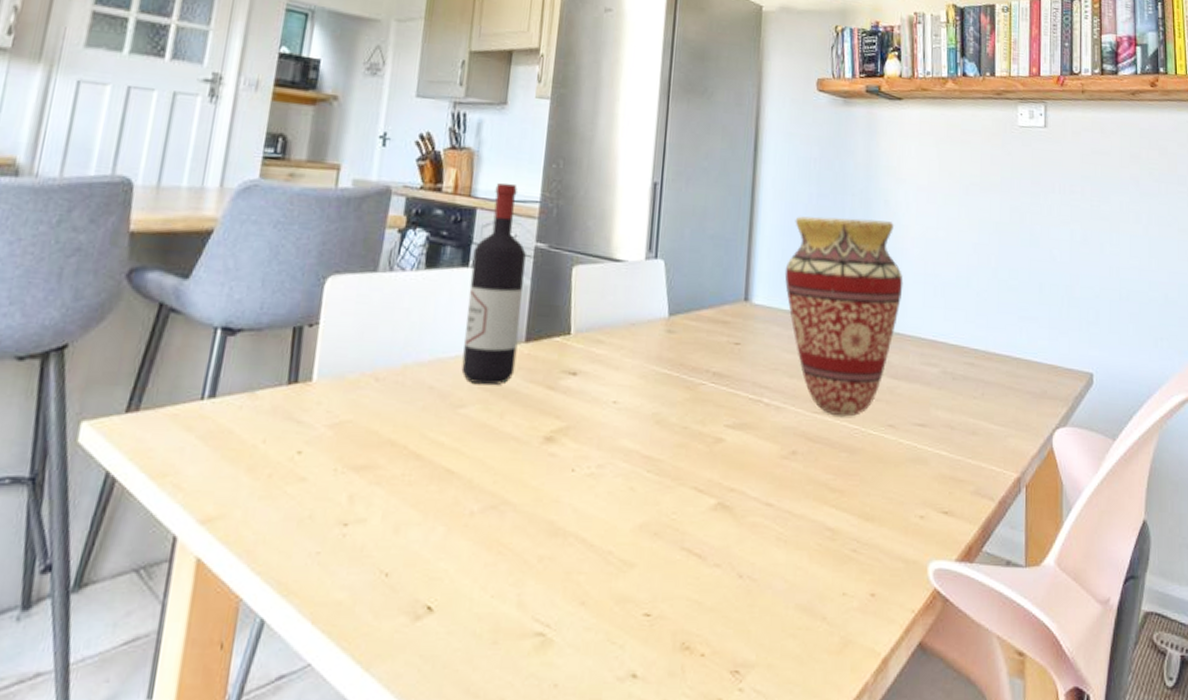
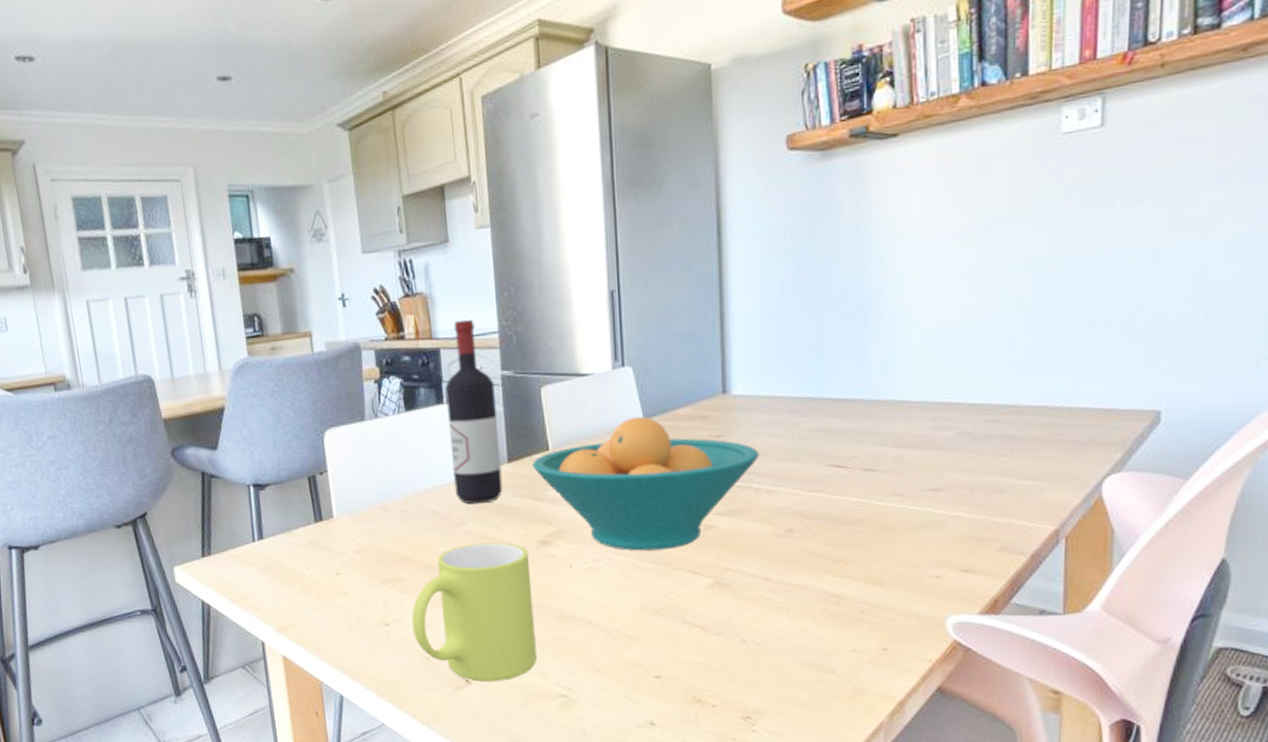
mug: none [376,431,529,612] -> present [411,542,537,683]
fruit bowl: none [550,311,773,461] -> present [532,416,760,551]
vase: present [784,216,904,417] -> none [765,282,908,492]

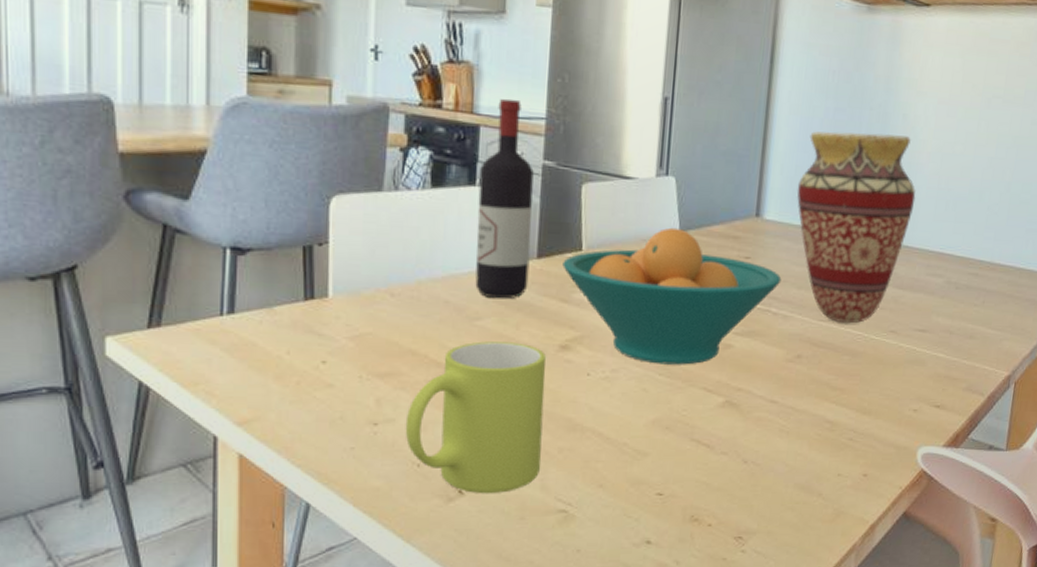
vase: none [765,282,908,492] -> present [797,131,917,324]

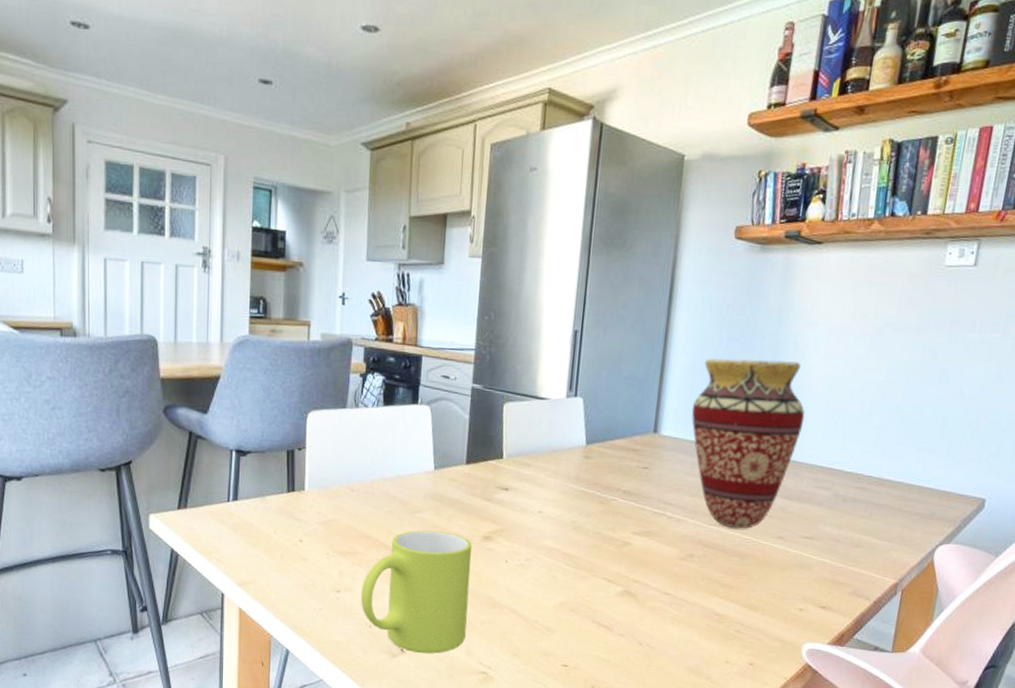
wine bottle: present [475,98,534,299] -> none [416,333,465,497]
fruit bowl: present [562,227,782,365] -> none [487,440,676,558]

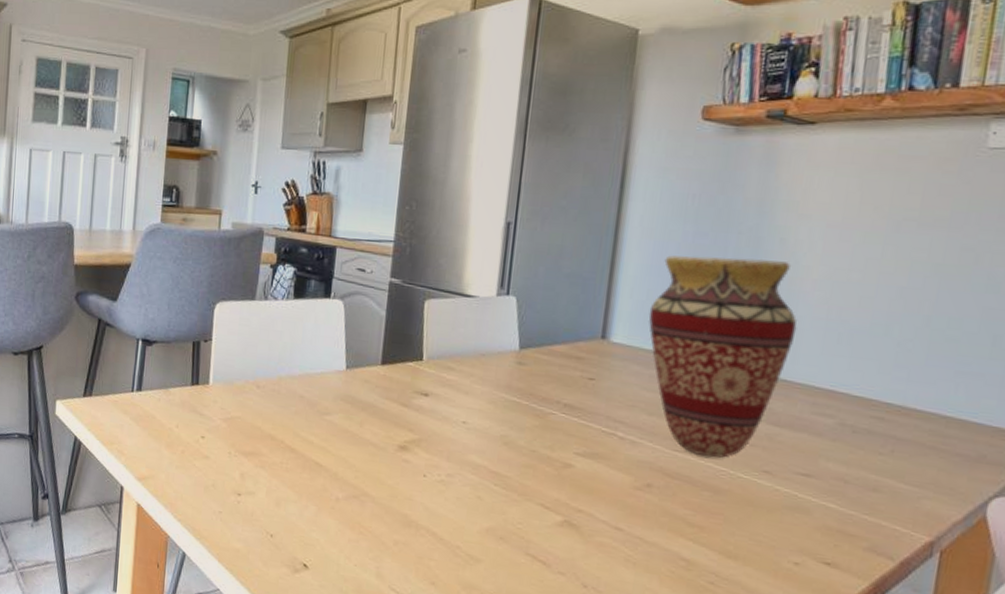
mug: present [360,530,472,654] -> none [262,434,386,573]

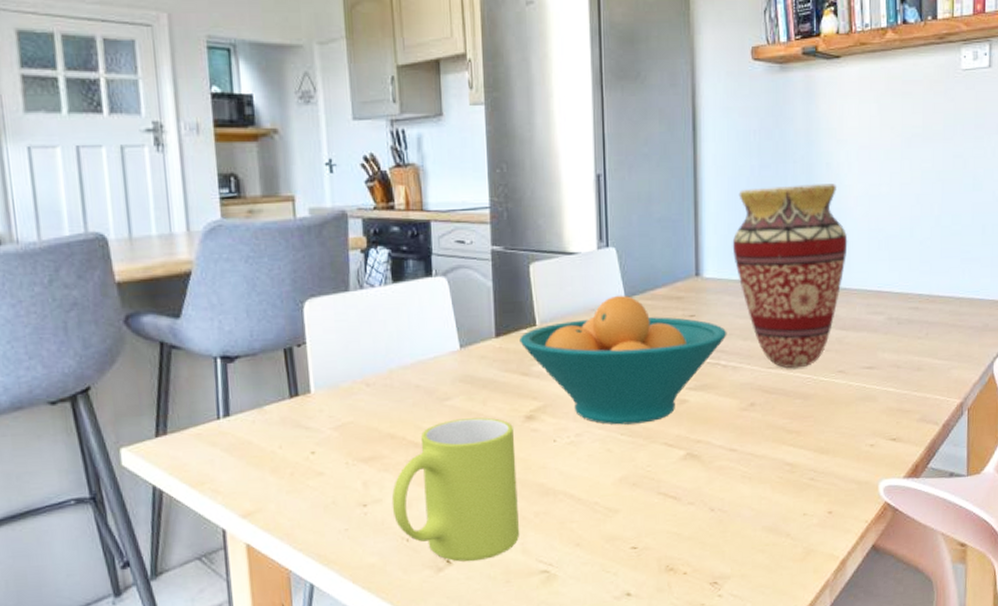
mug: none [262,434,386,573] -> present [391,417,519,562]
fruit bowl: none [404,344,630,480] -> present [519,295,727,425]

